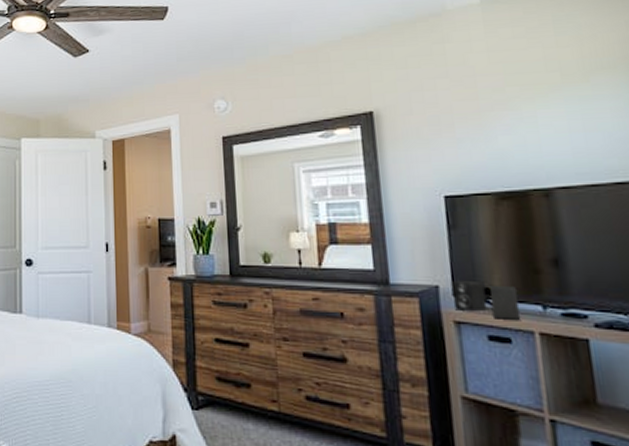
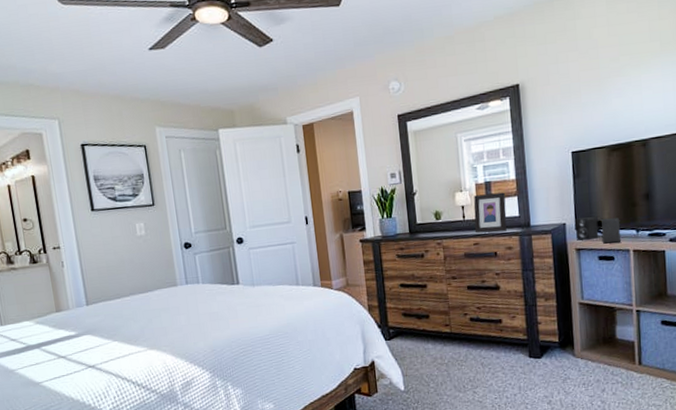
picture frame: none [313,238,357,287] -> present [473,192,507,233]

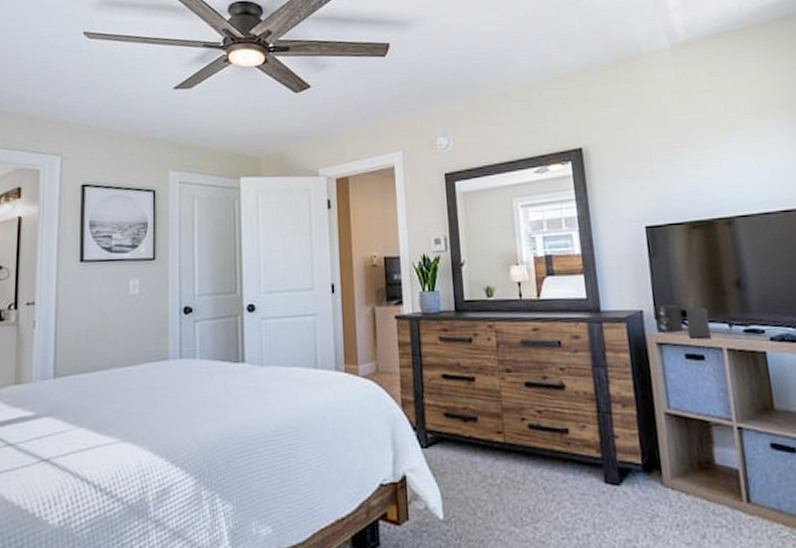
picture frame: present [473,192,507,233] -> none [532,269,572,317]

